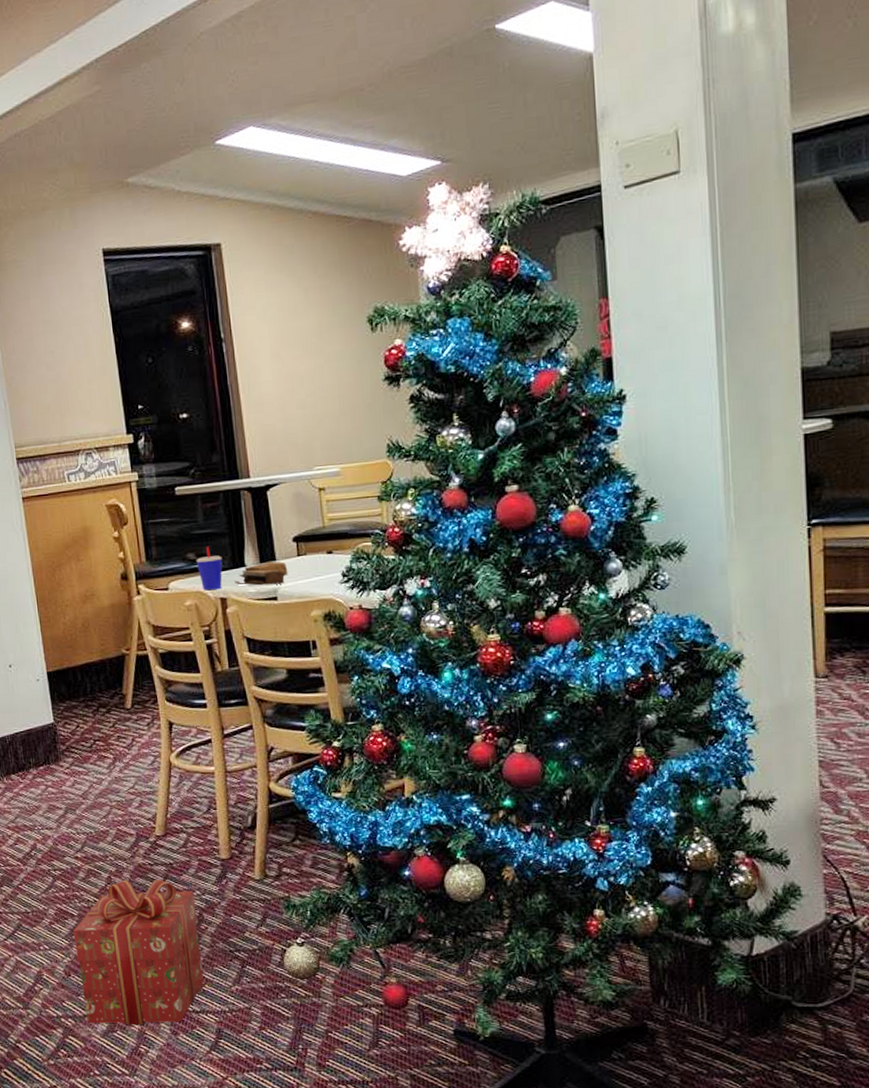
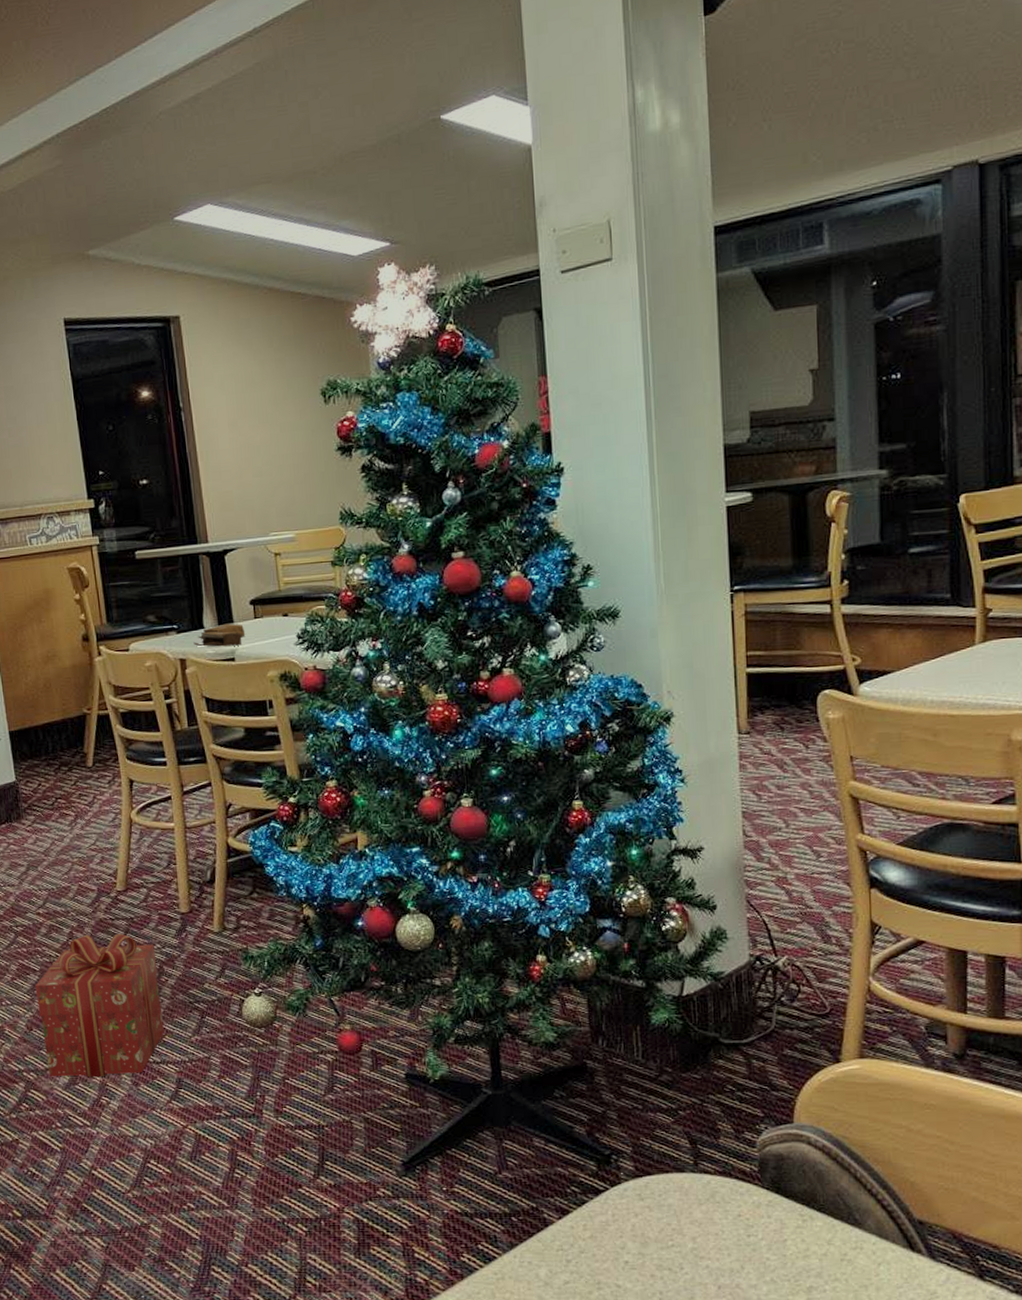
beverage cup: present [196,546,223,591] -> none [156,608,182,652]

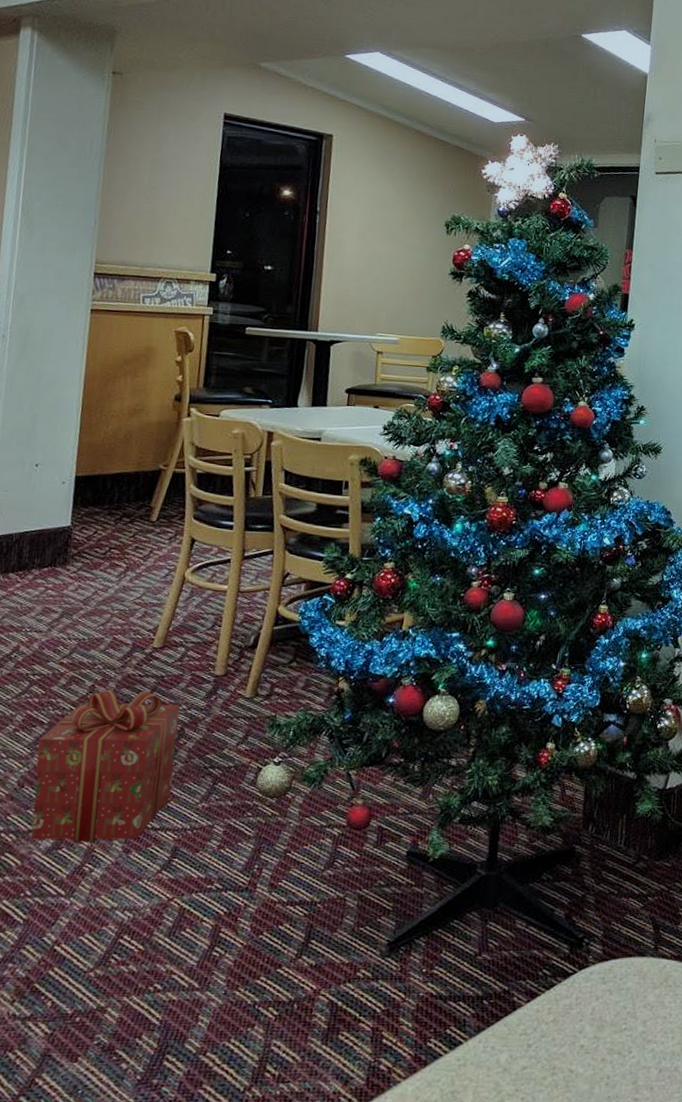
paper bag: present [193,623,246,647] -> none [284,406,336,428]

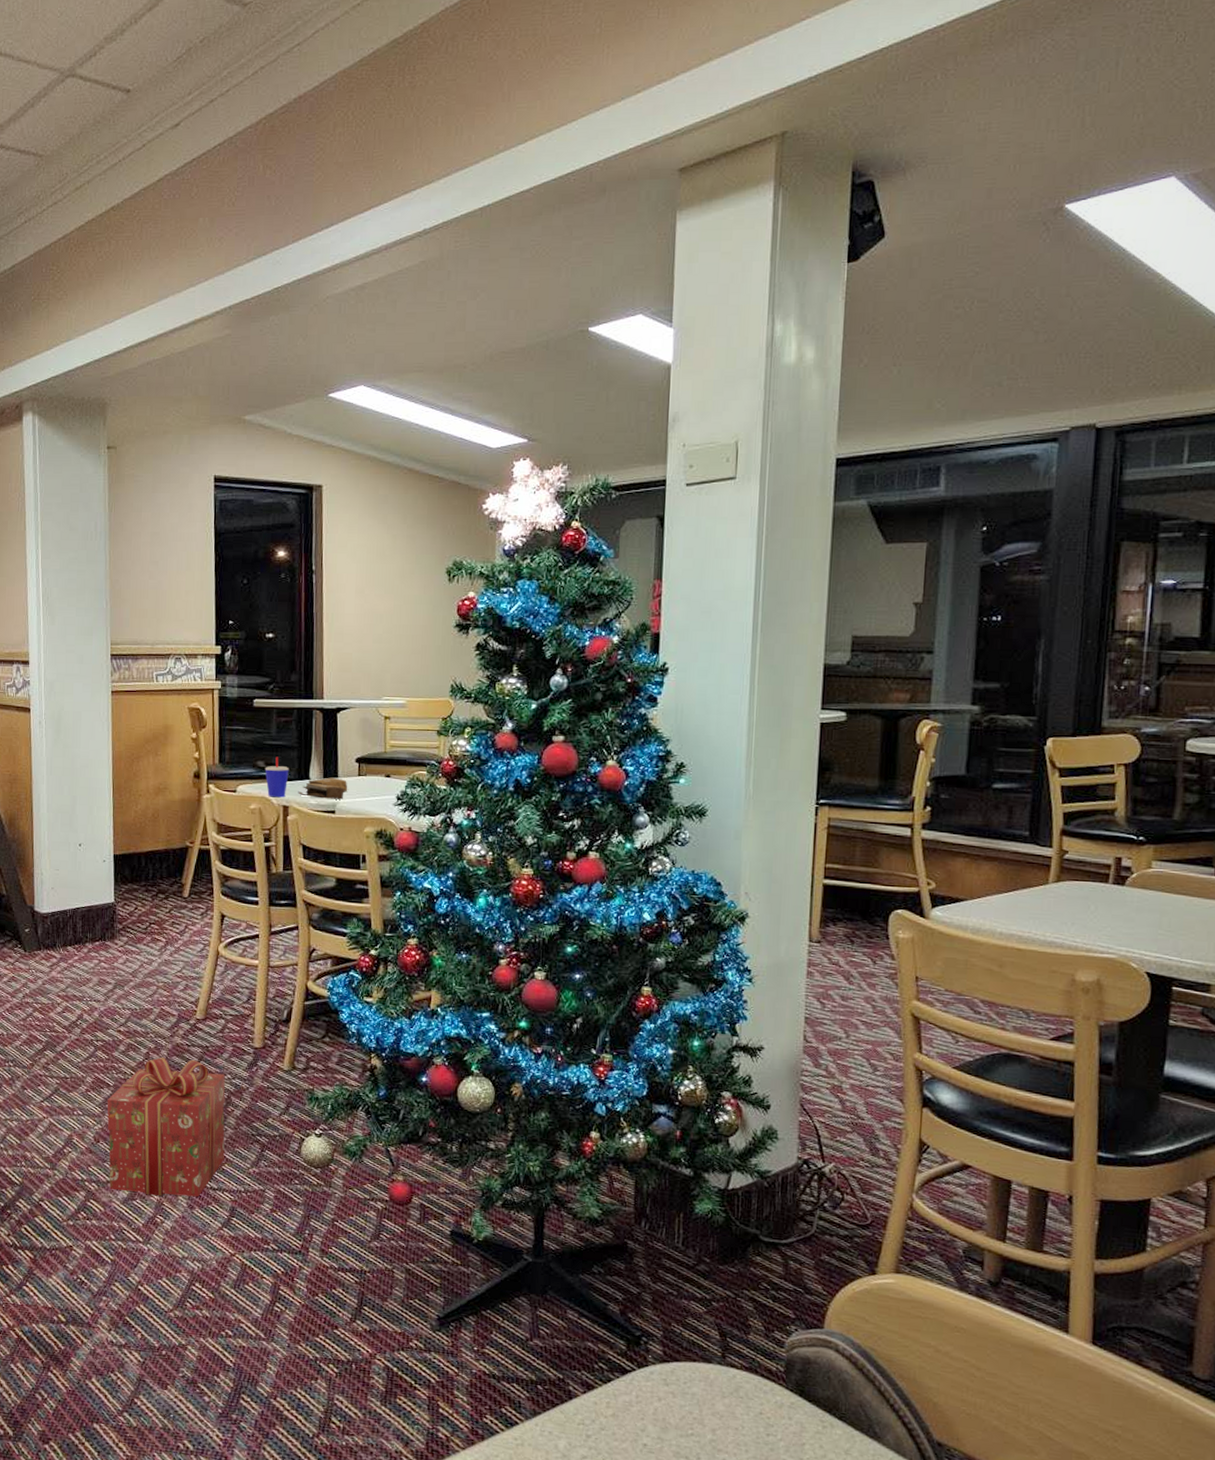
beverage cup: none [251,383,277,424] -> present [264,756,289,798]
paper bag: none [284,406,336,428] -> present [298,777,348,800]

